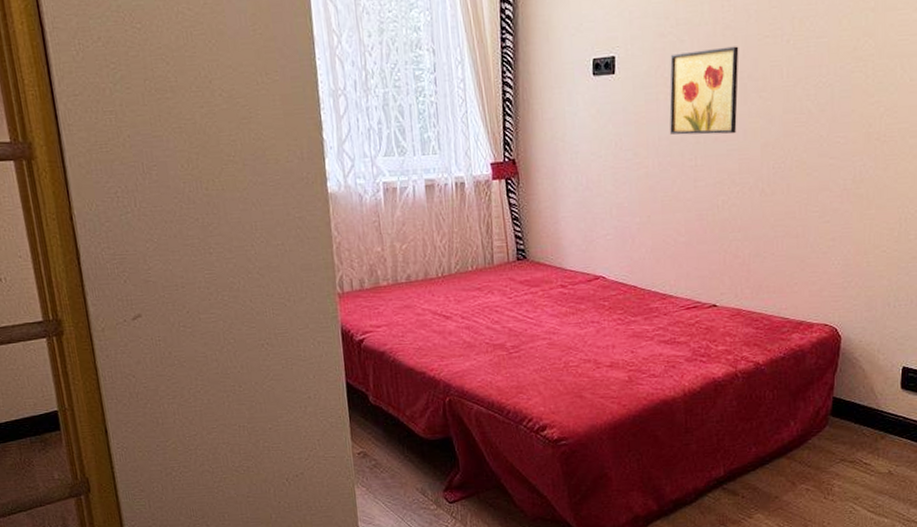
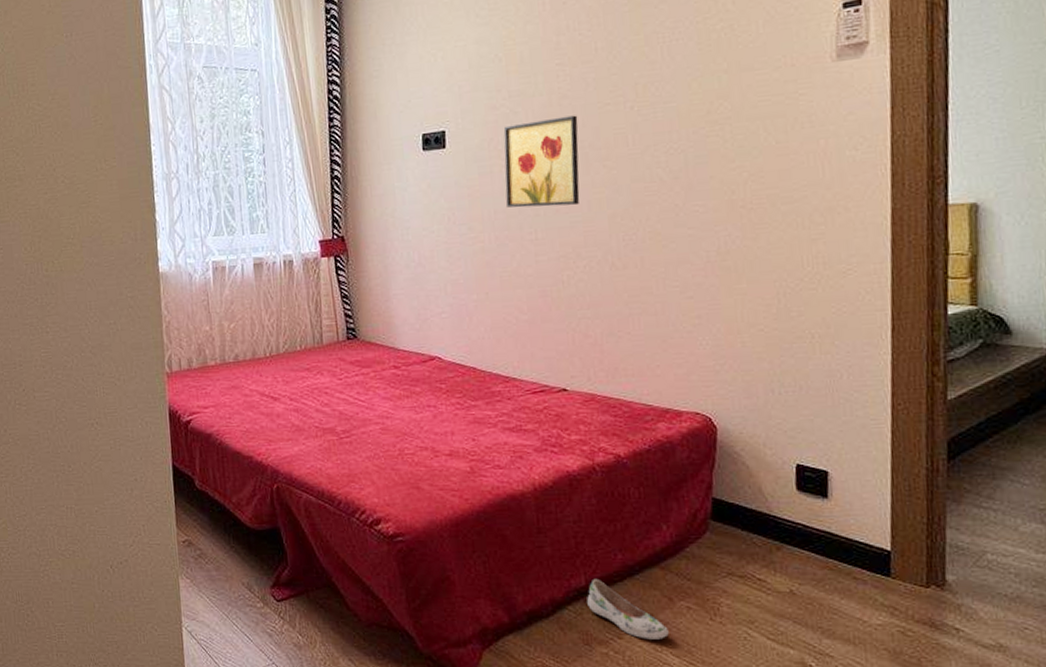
shoe: none [725,469,790,518] -> present [587,578,669,640]

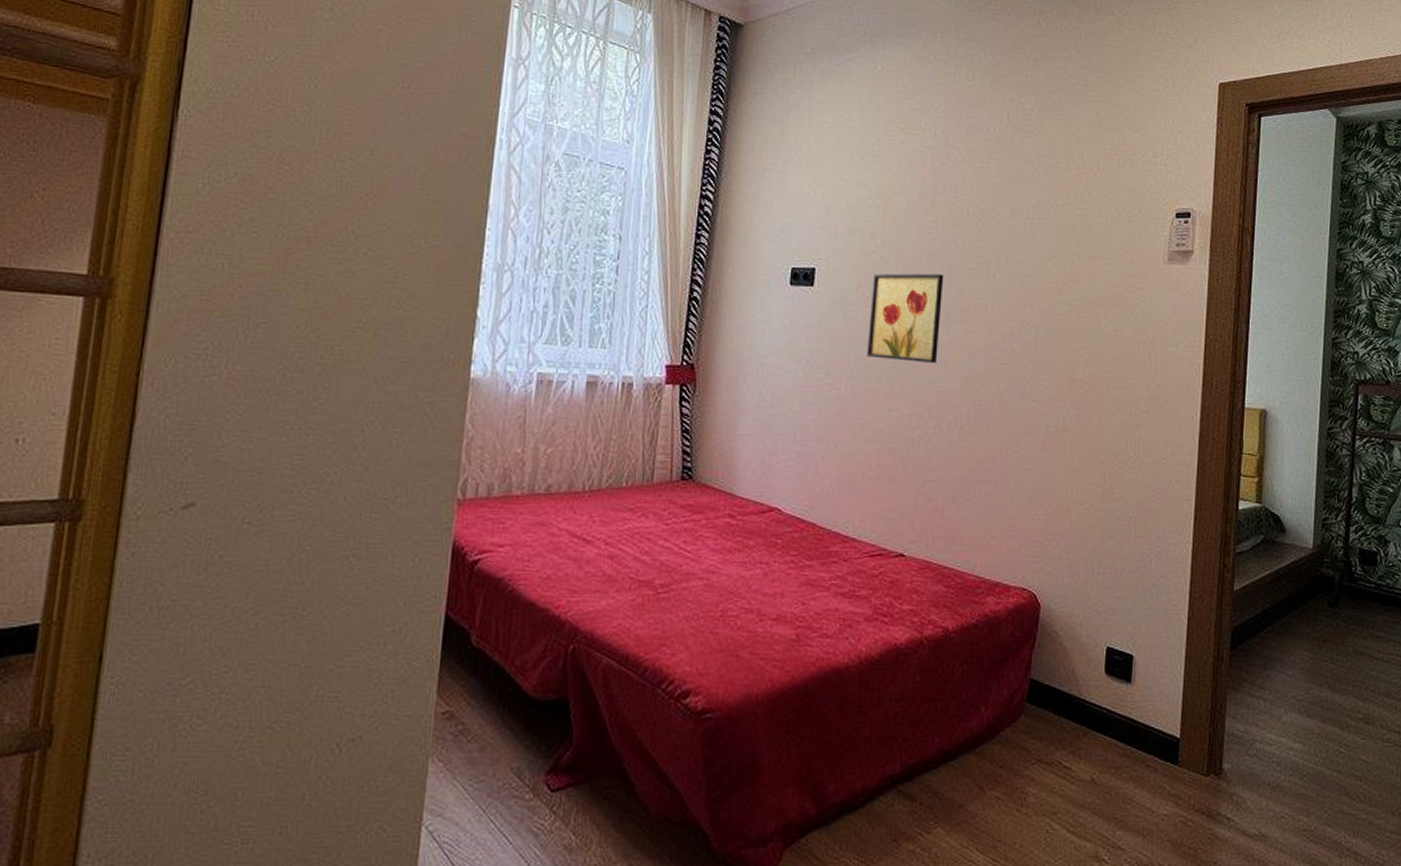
shoe: present [587,578,669,640] -> none [900,765,976,834]

